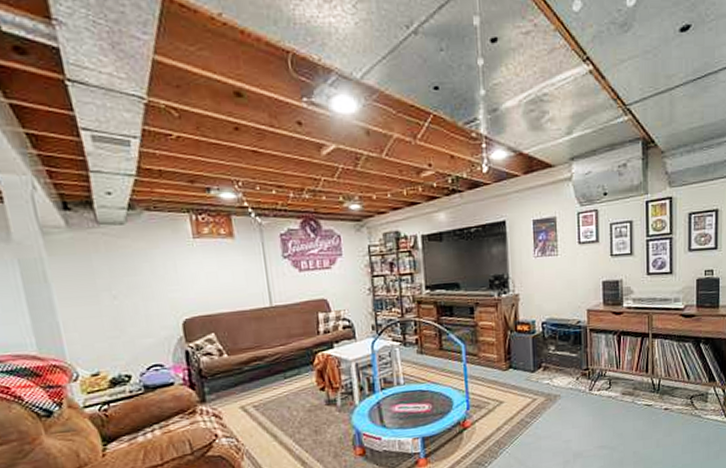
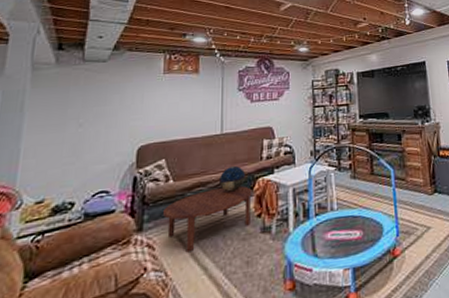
coffee table: none [223,360,314,422] -> present [163,186,252,253]
decorative globe: none [275,340,304,366] -> present [218,165,246,192]

